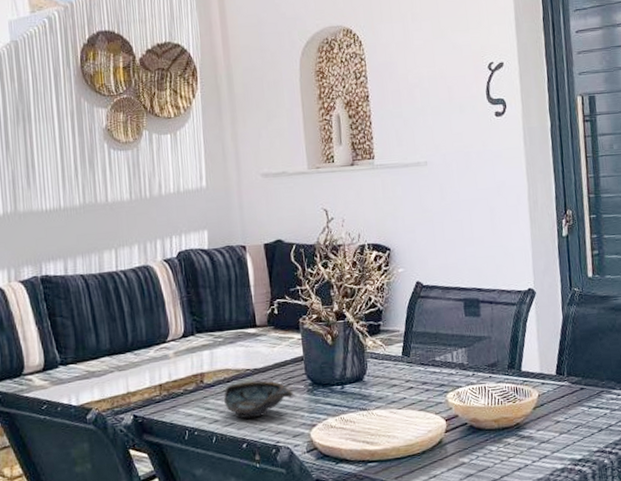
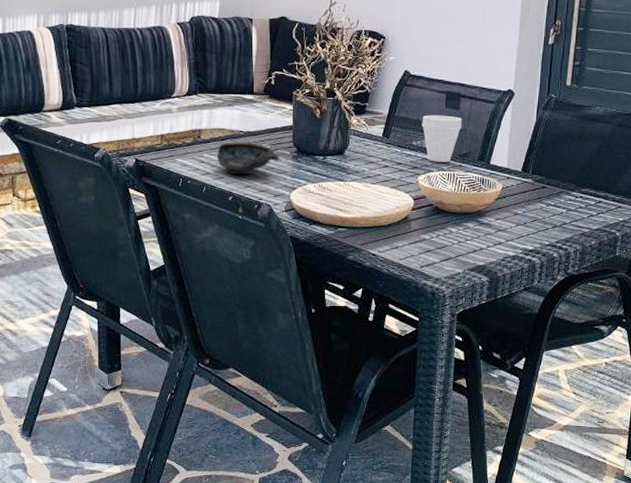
cup: none [442,324,486,377] -> present [422,115,462,162]

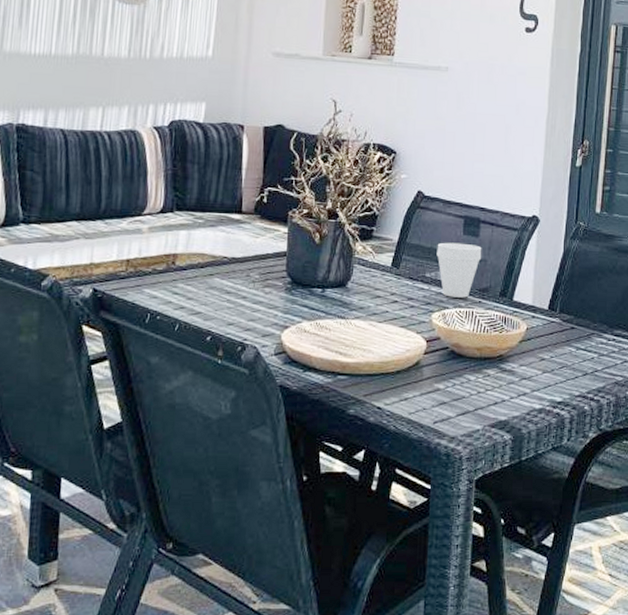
ceramic bowl: present [217,142,280,175] -> none [194,270,271,310]

